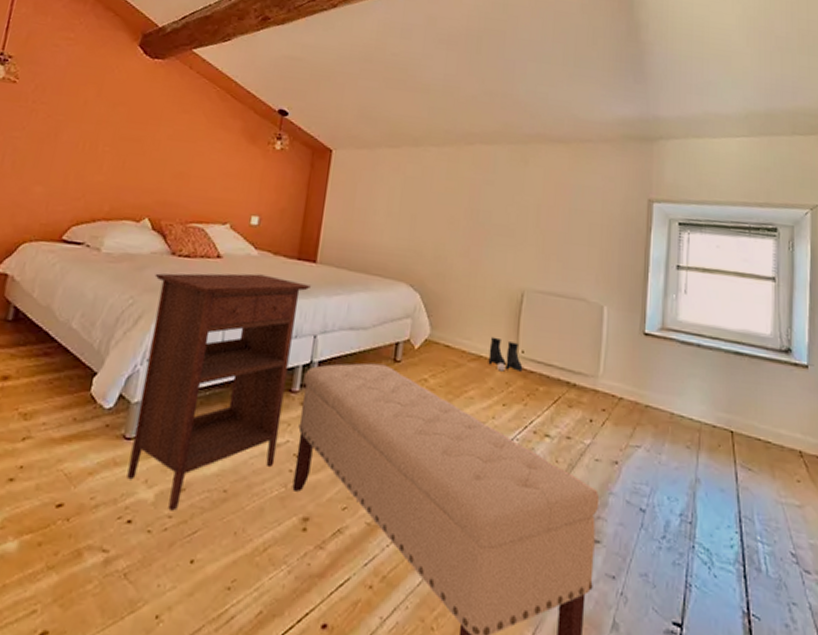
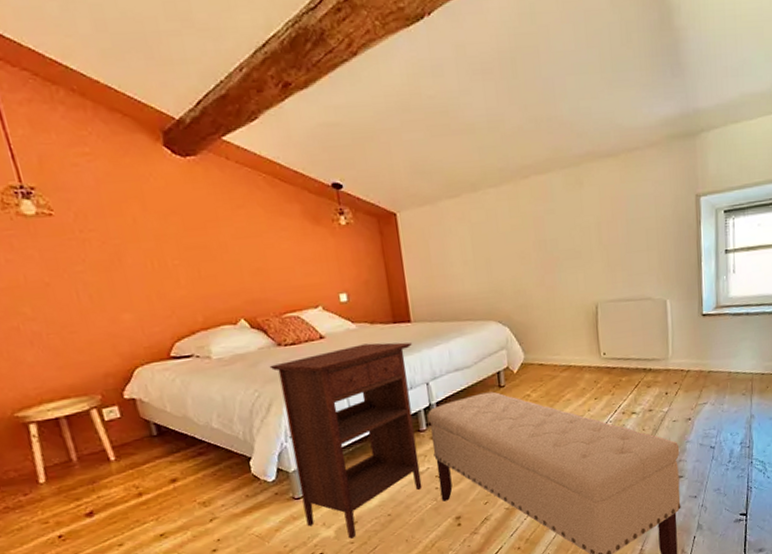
boots: present [488,336,523,372] -> none [576,347,607,374]

